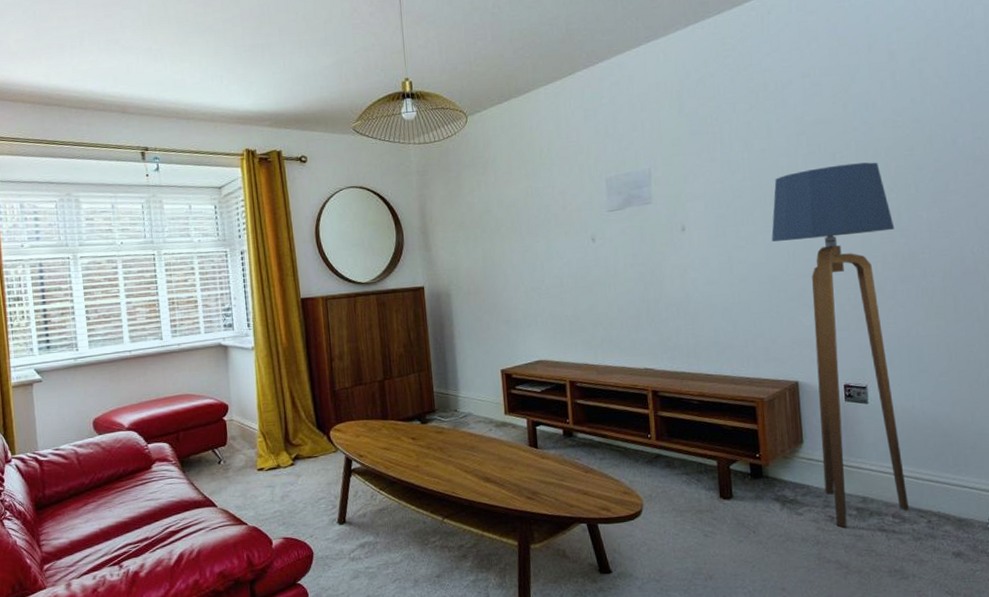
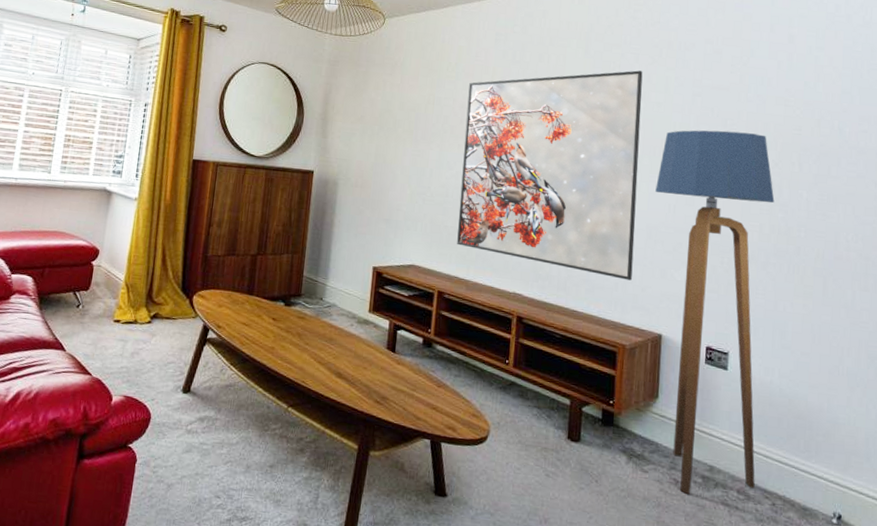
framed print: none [565,120,761,335] -> present [457,70,643,281]

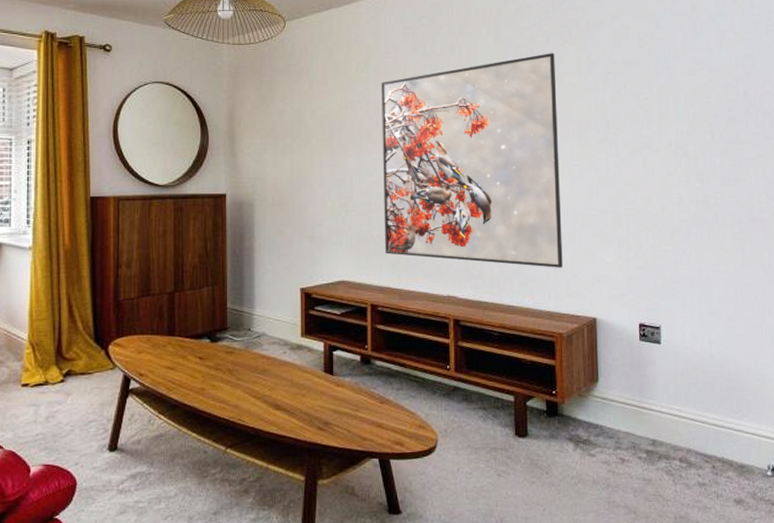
floor lamp: present [655,130,775,495] -> none [577,106,695,472]

